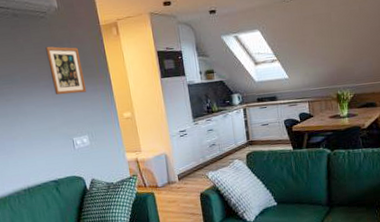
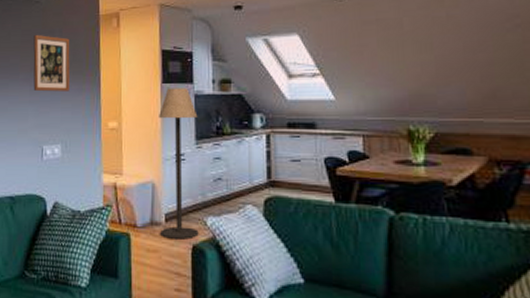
floor lamp: none [162,80,204,192] -> present [159,87,199,240]

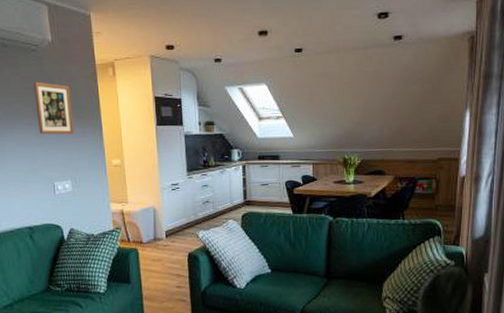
floor lamp: present [159,87,199,240] -> none [155,129,193,250]

